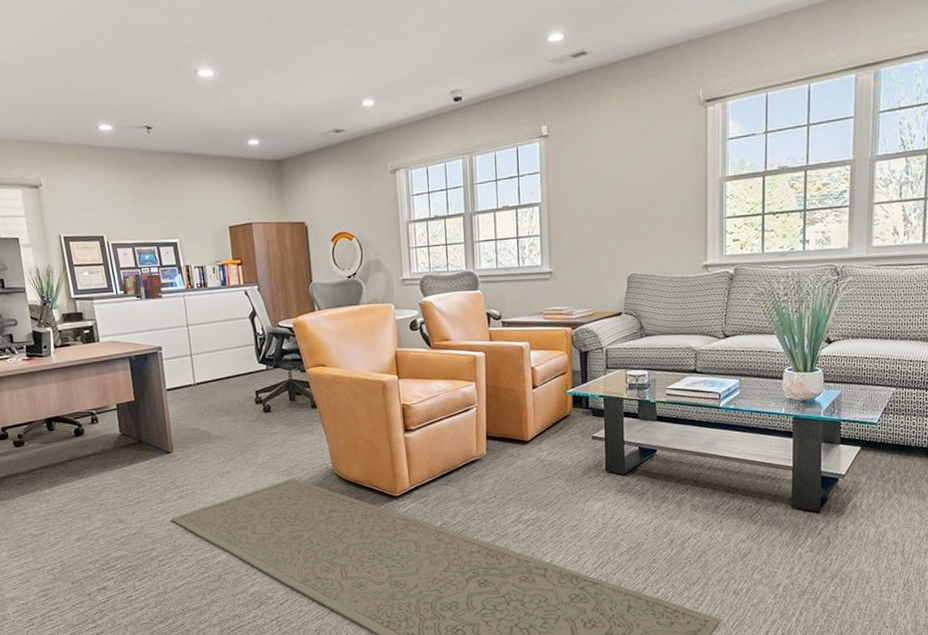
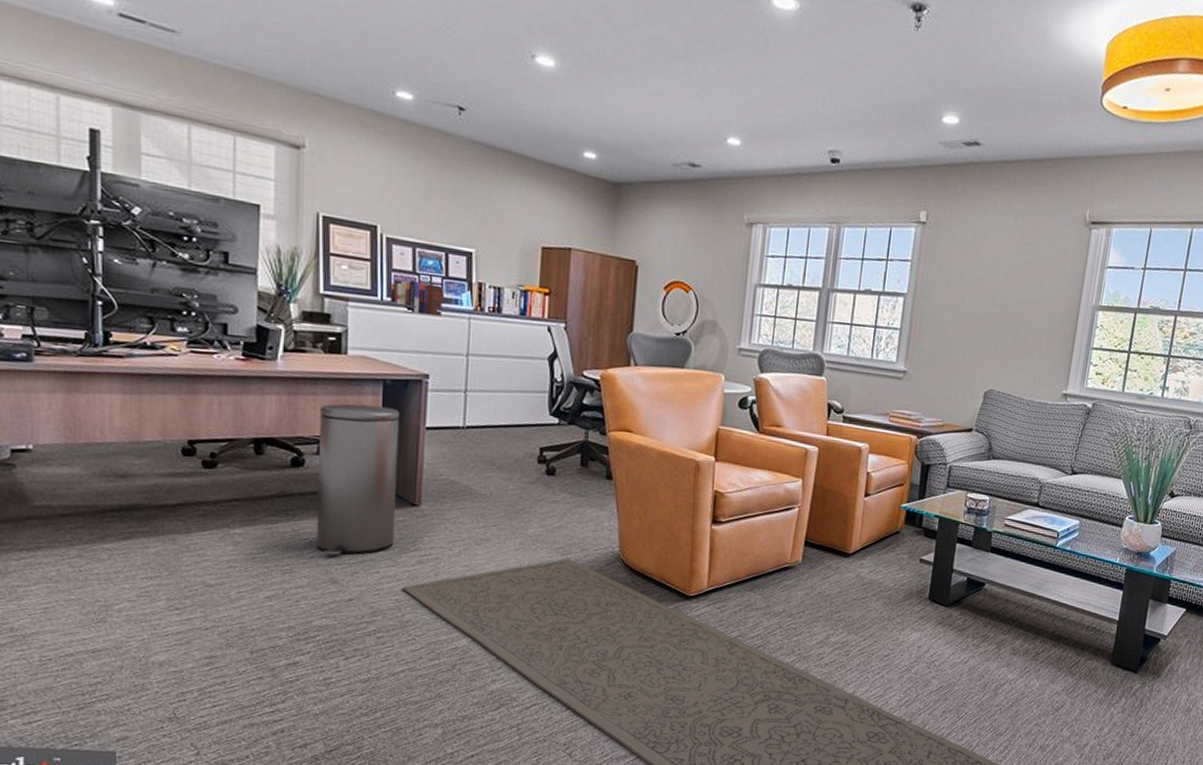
pedal bin: none [87,378,159,501] -> present [316,403,400,555]

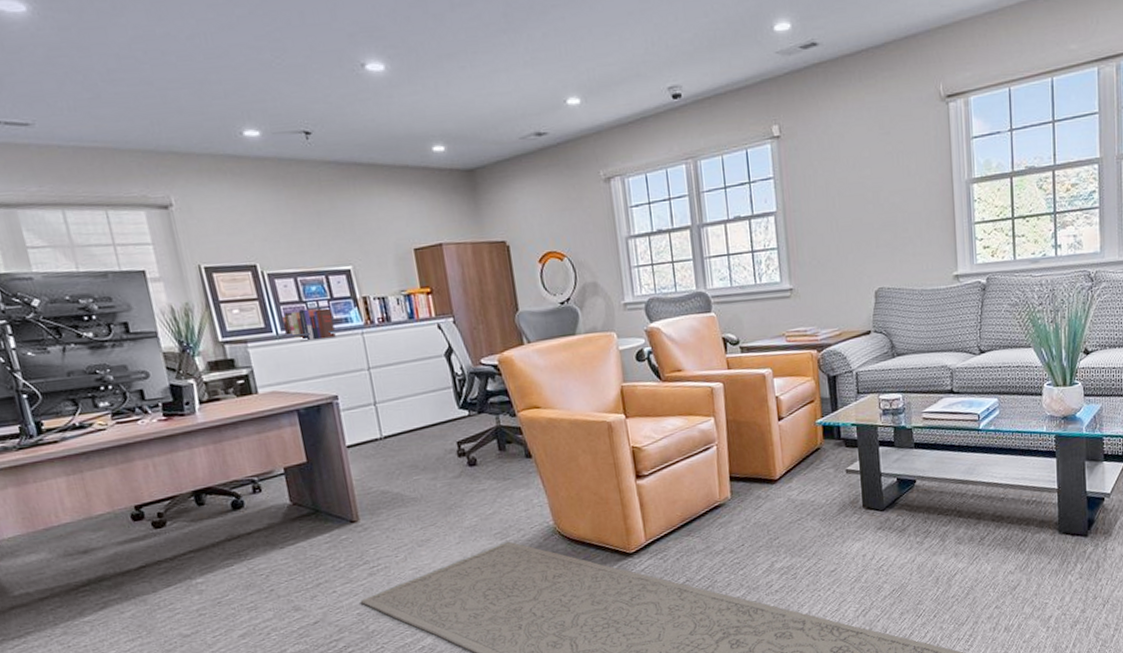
pedal bin: present [316,403,400,555] -> none [245,434,343,586]

